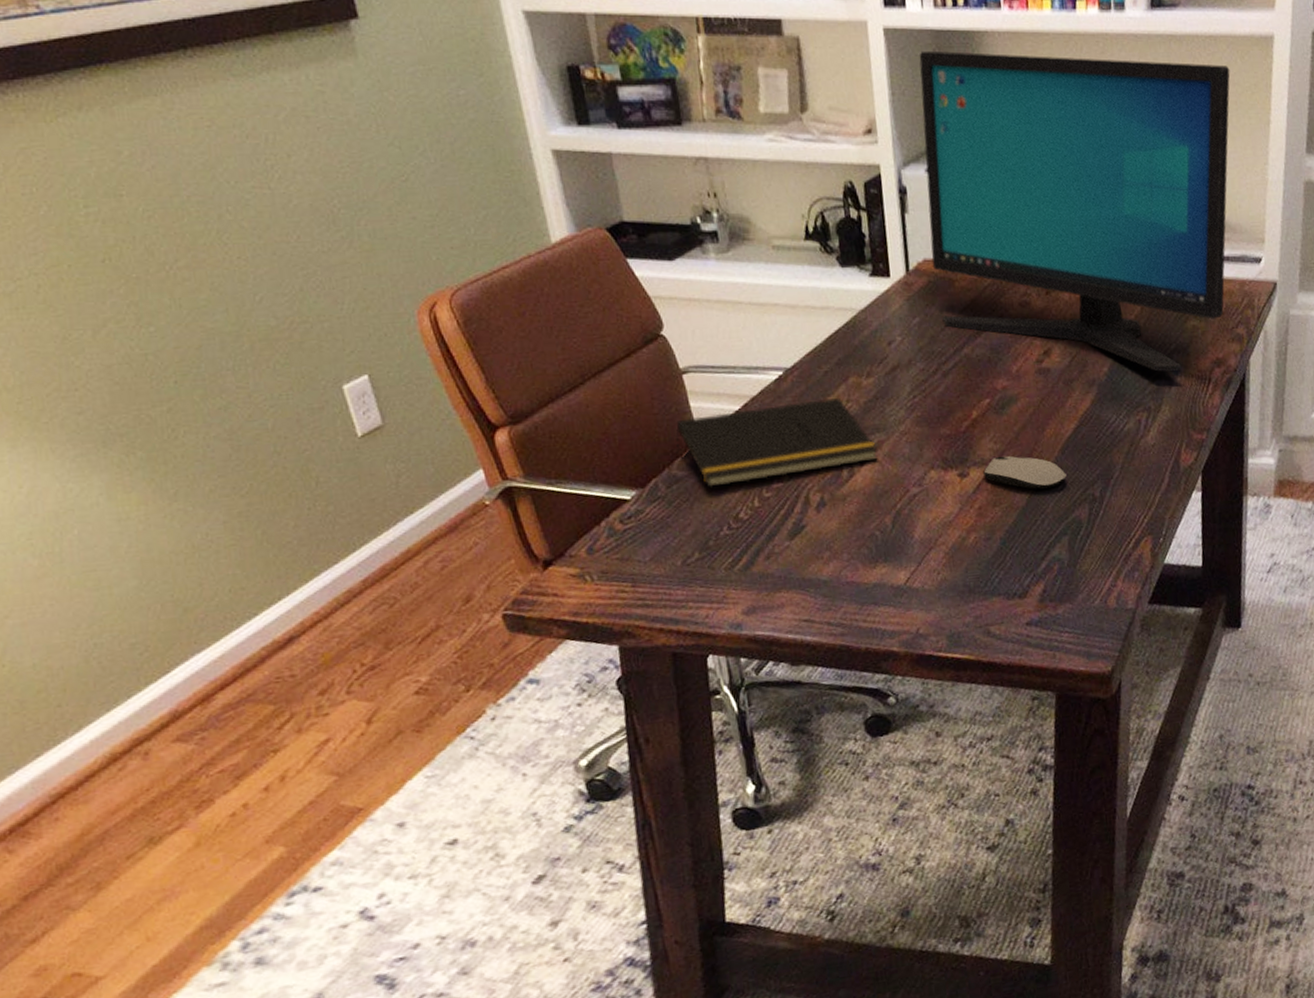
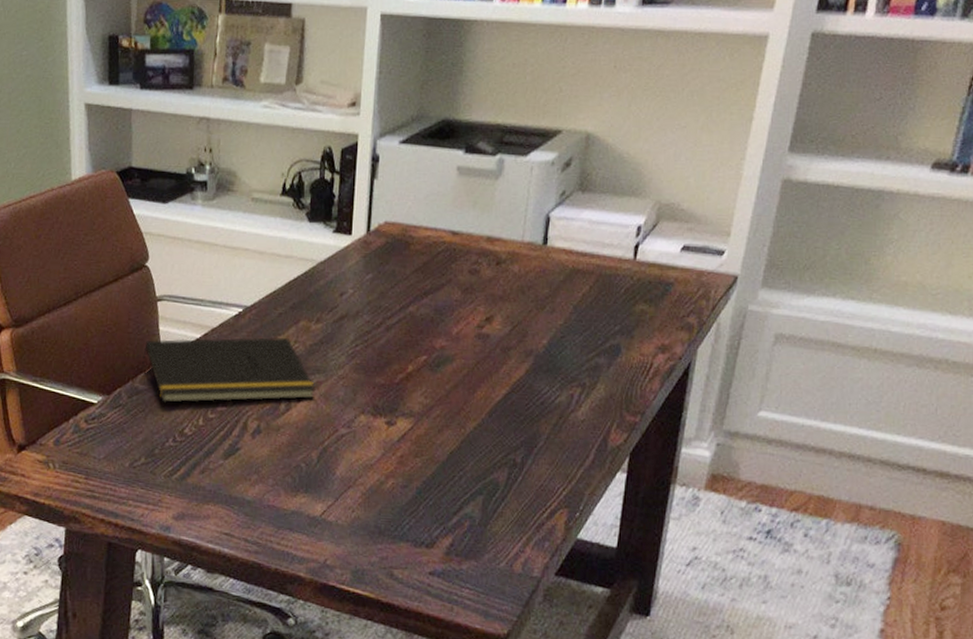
computer monitor: present [919,50,1230,372] -> none [392,35,717,353]
computer mouse: present [983,455,1067,489] -> none [410,410,491,447]

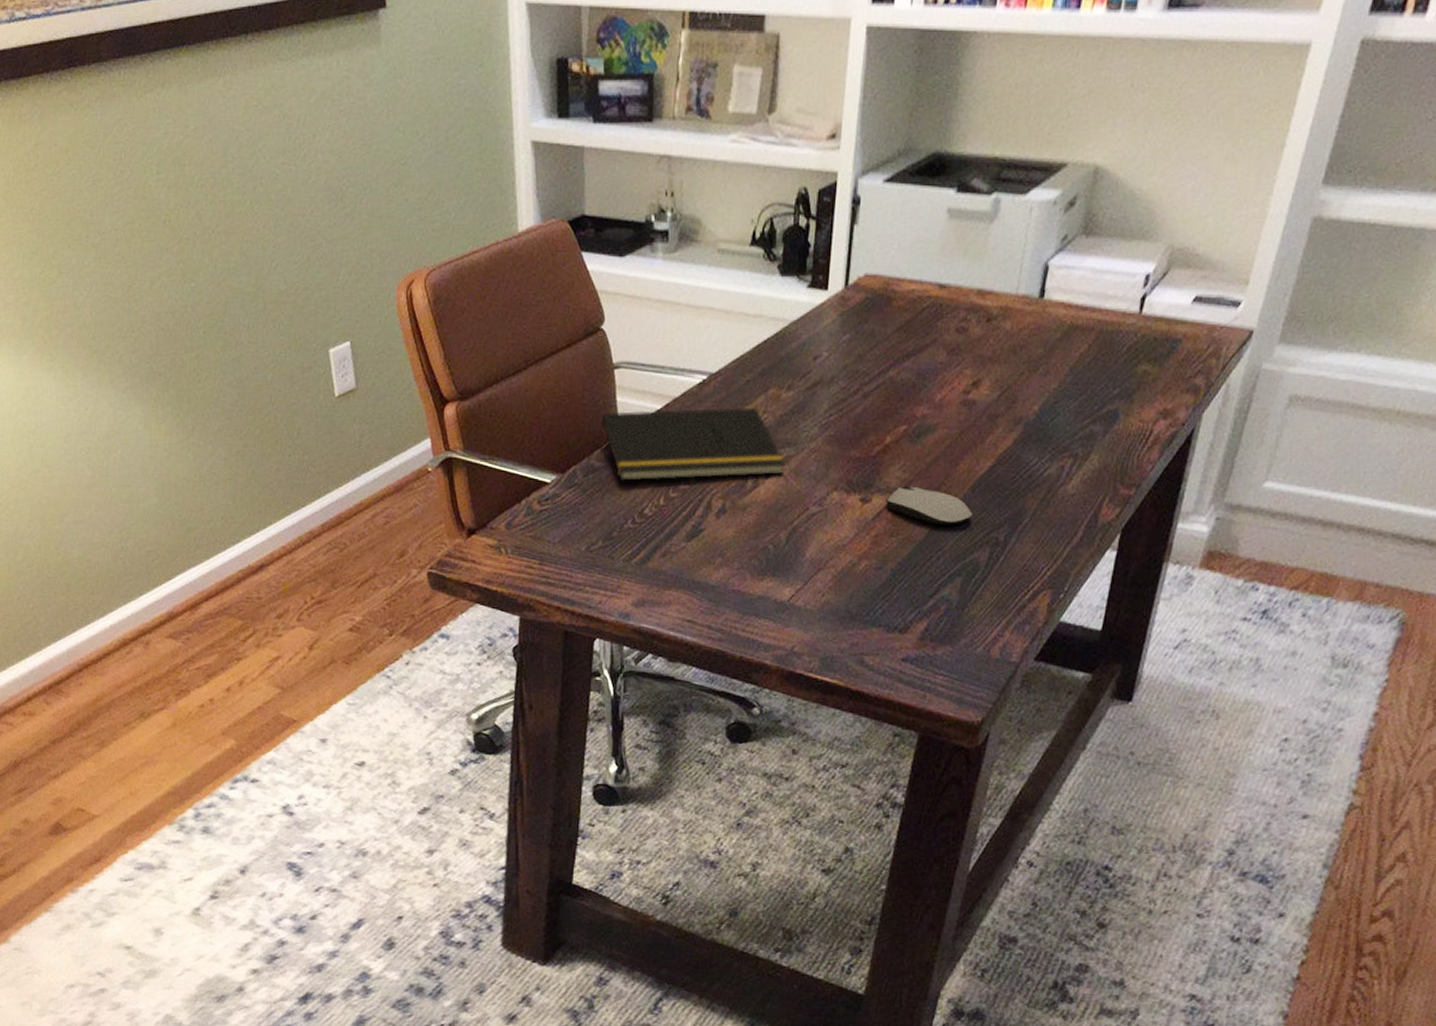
computer mouse: none [410,410,491,447] -> present [886,486,972,525]

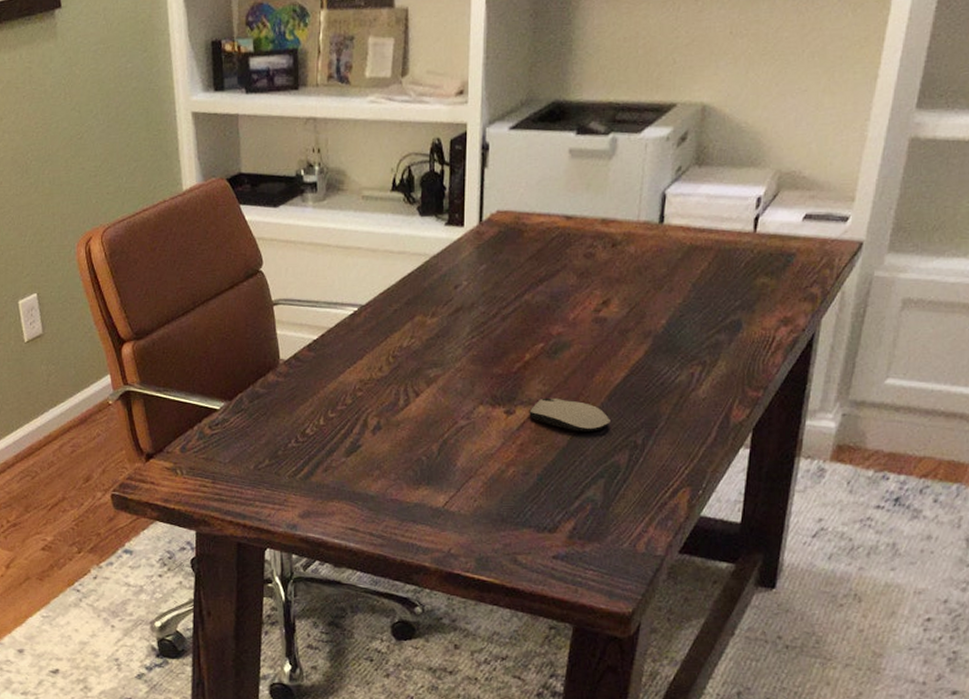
notepad: present [597,406,786,482] -> none [260,333,434,406]

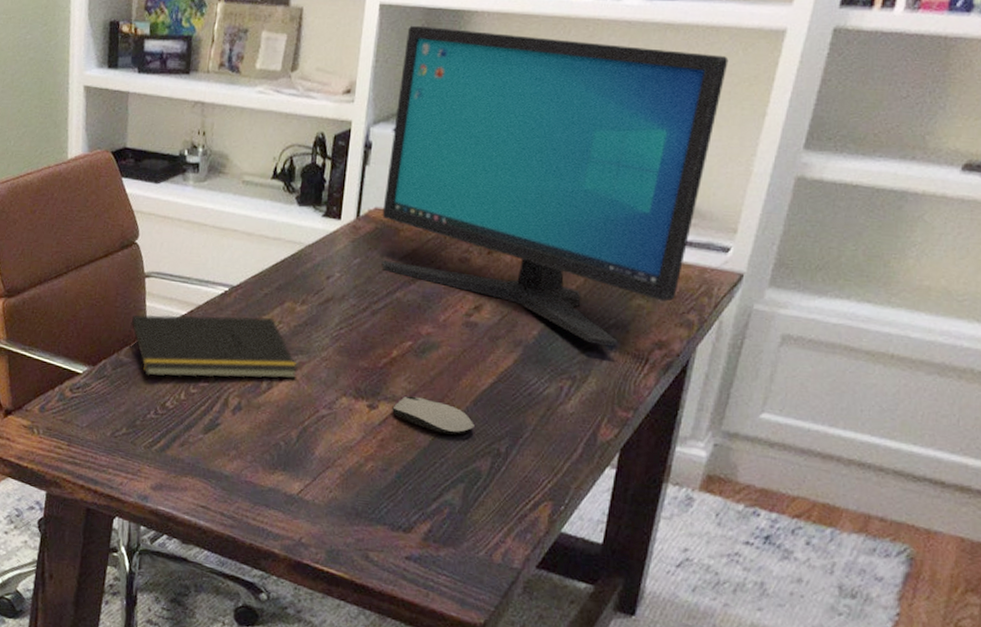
notepad: none [260,333,434,406] -> present [126,314,298,379]
computer monitor: none [504,16,839,328] -> present [382,25,729,347]

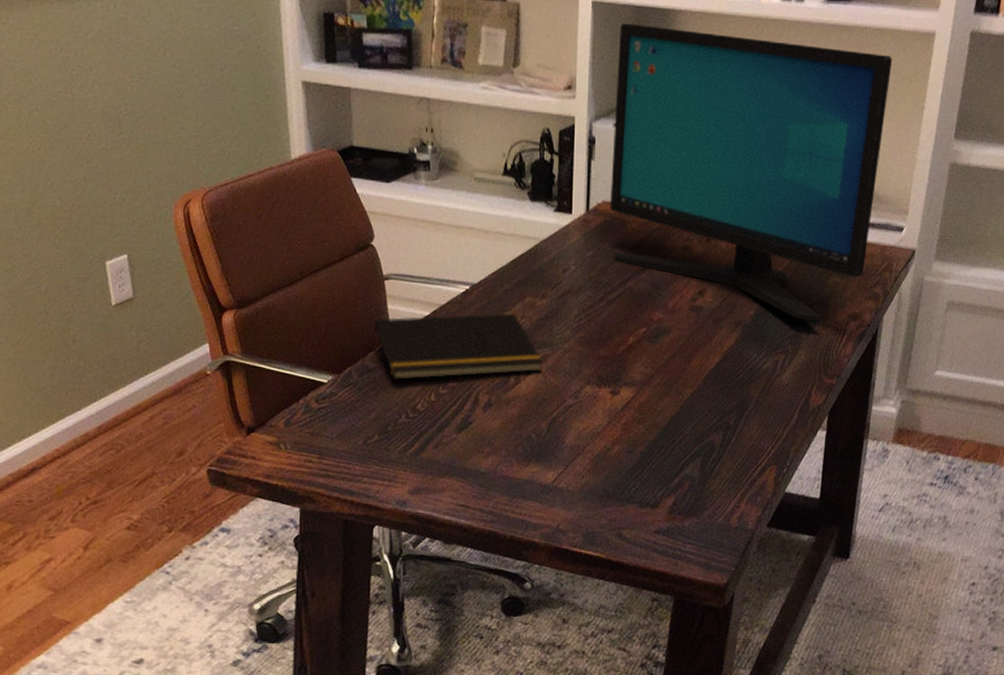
computer mouse: present [392,395,475,435] -> none [633,379,706,412]

